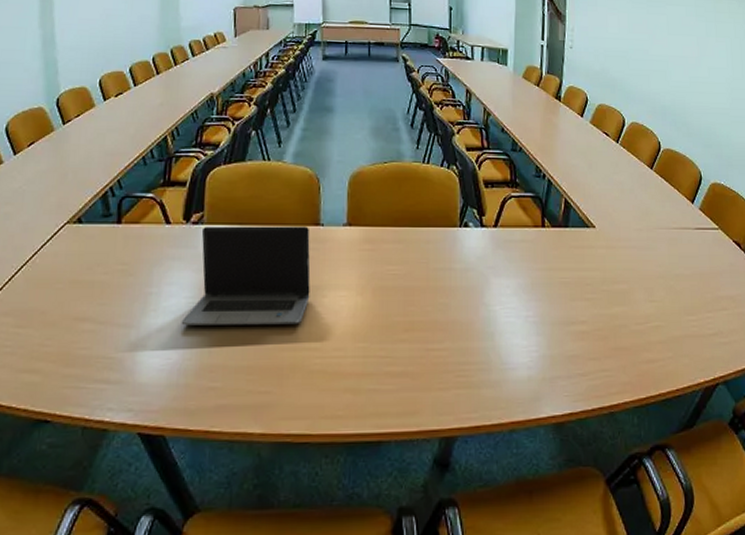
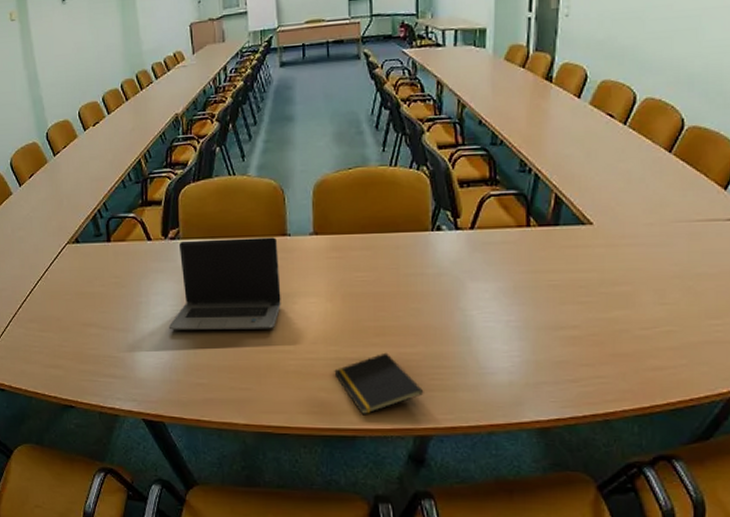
notepad: none [361,349,450,418] -> present [334,352,424,415]

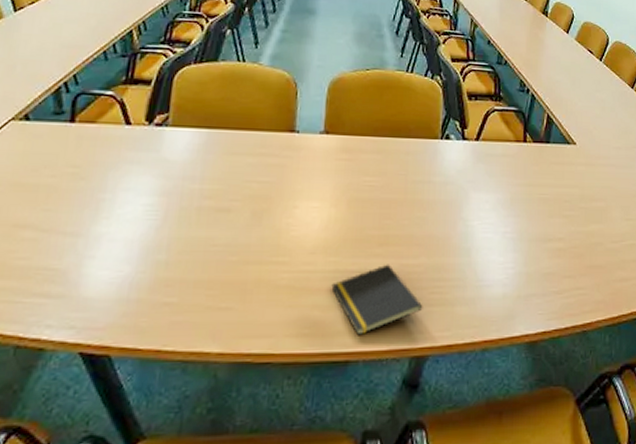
laptop computer: present [168,237,281,330] -> none [136,129,284,236]

